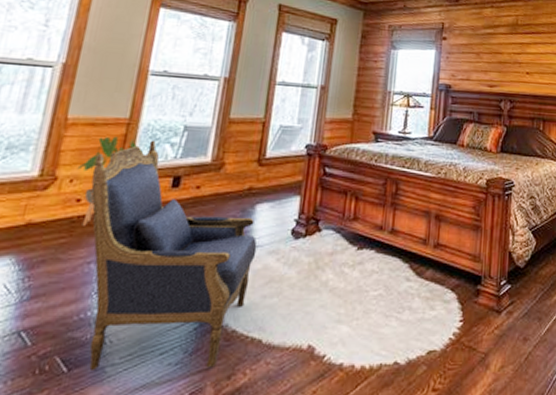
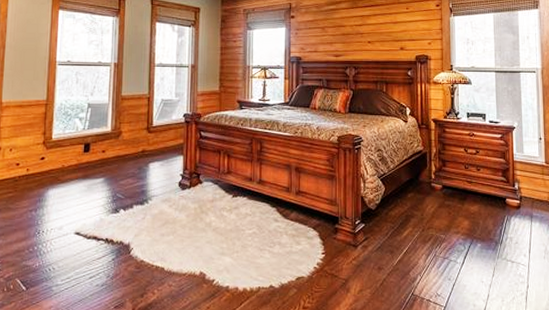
house plant: present [77,136,143,226] -> none [13,114,59,183]
armchair: present [89,140,257,372] -> none [25,116,153,290]

